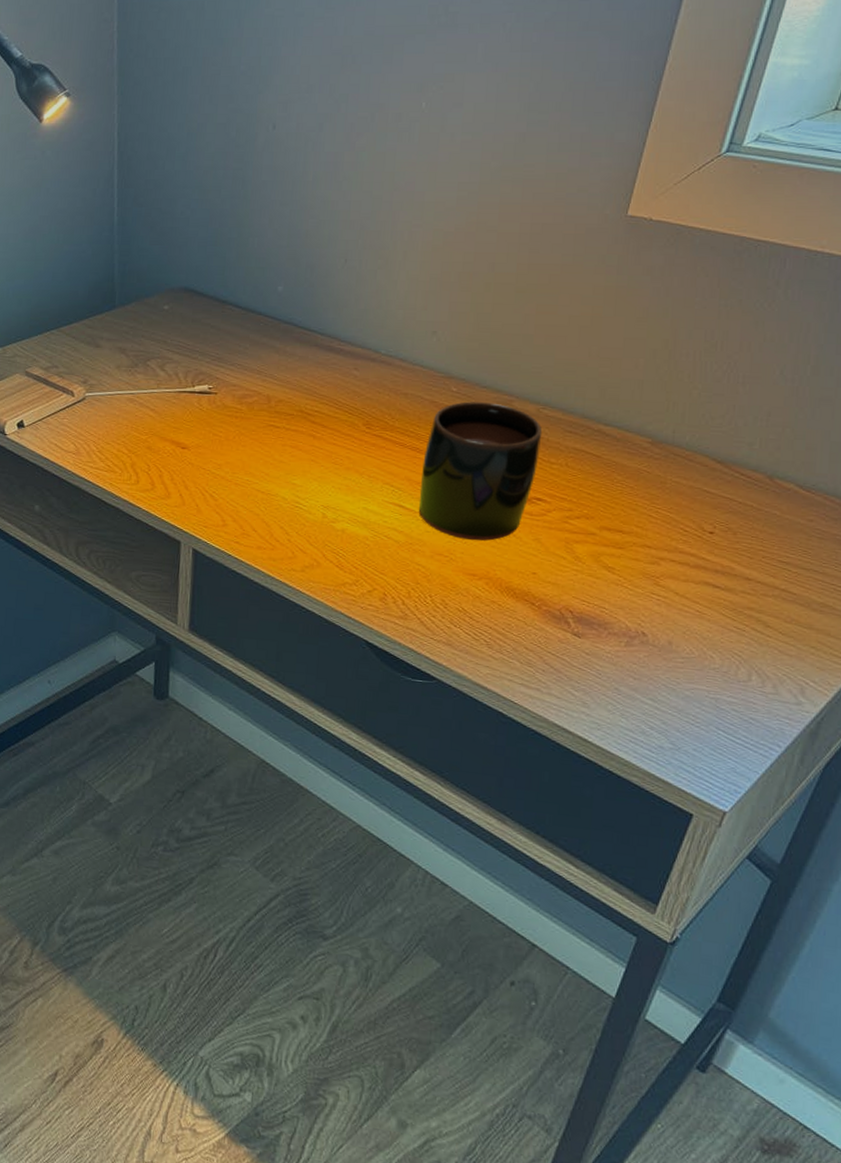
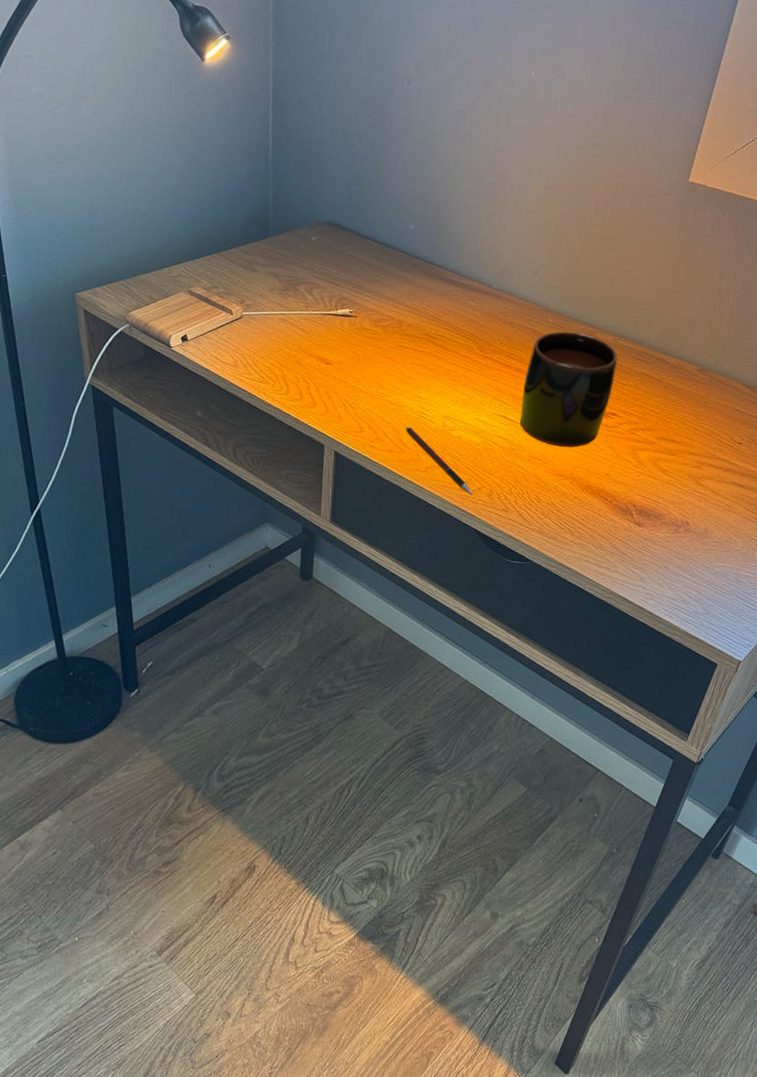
pen: none [277,518,361,600] -> present [405,426,473,495]

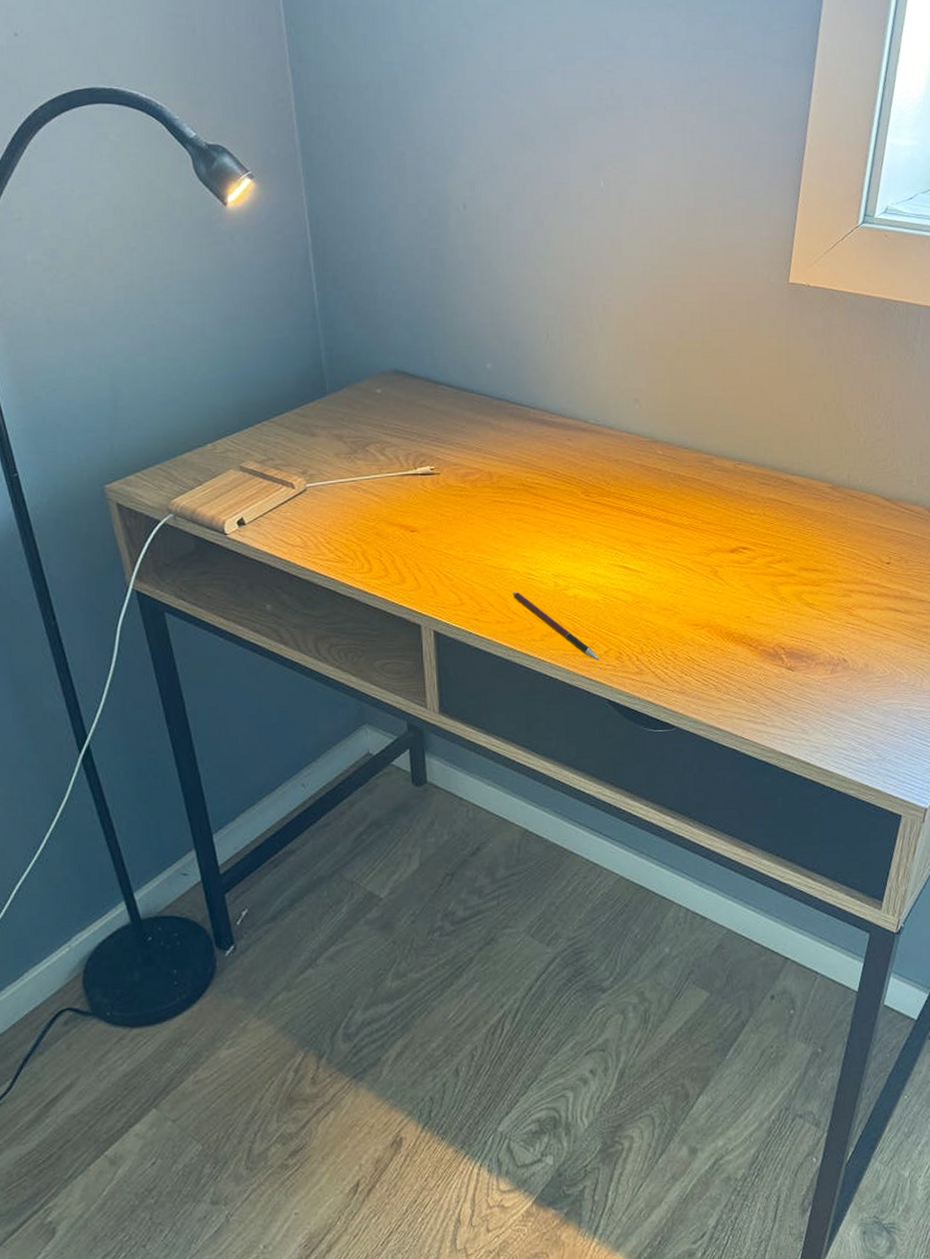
mug: present [520,331,618,448] -> none [640,462,741,593]

